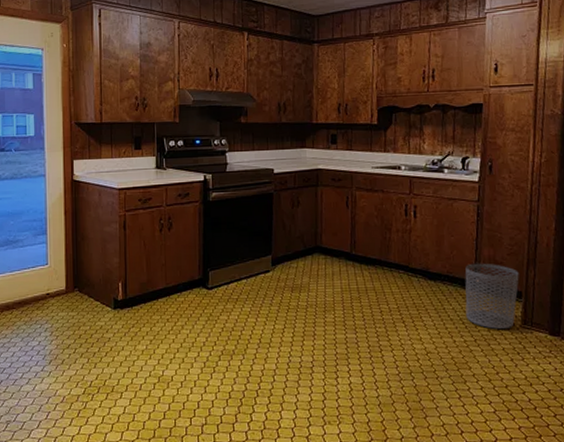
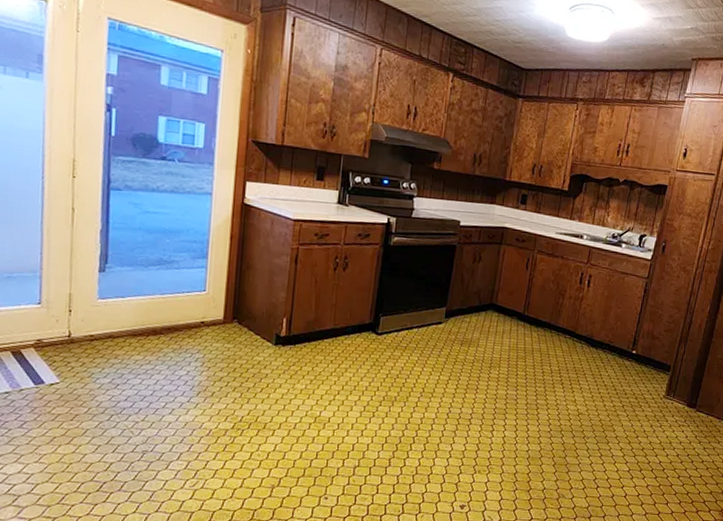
waste bin: present [465,263,519,329] -> none [619,335,671,398]

